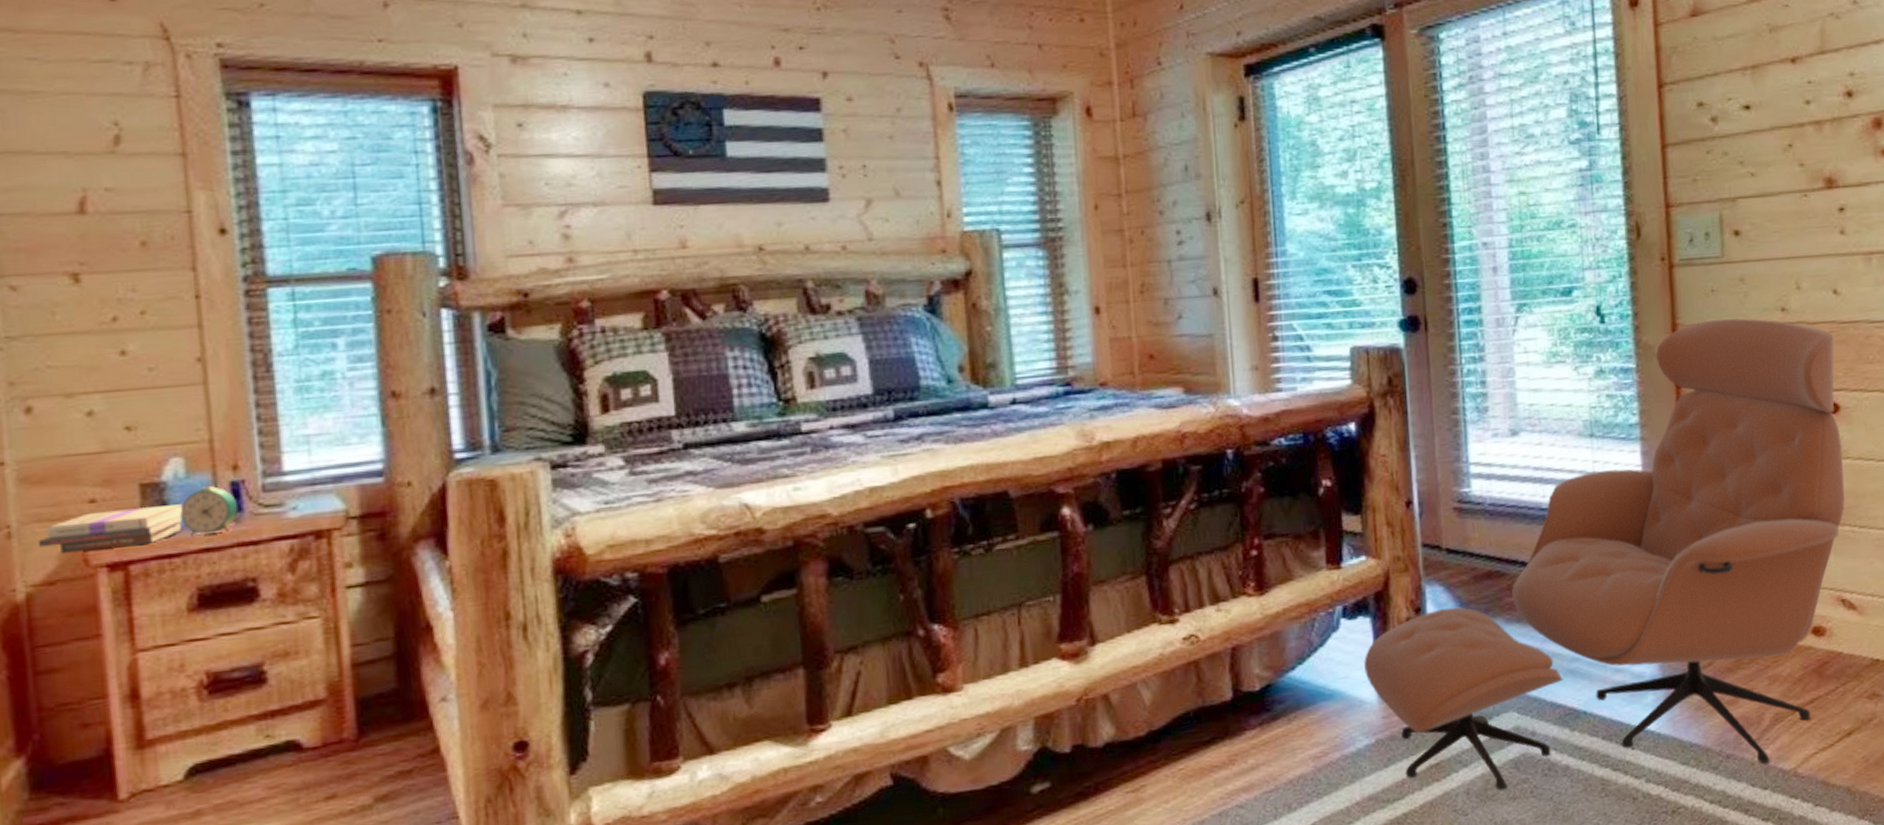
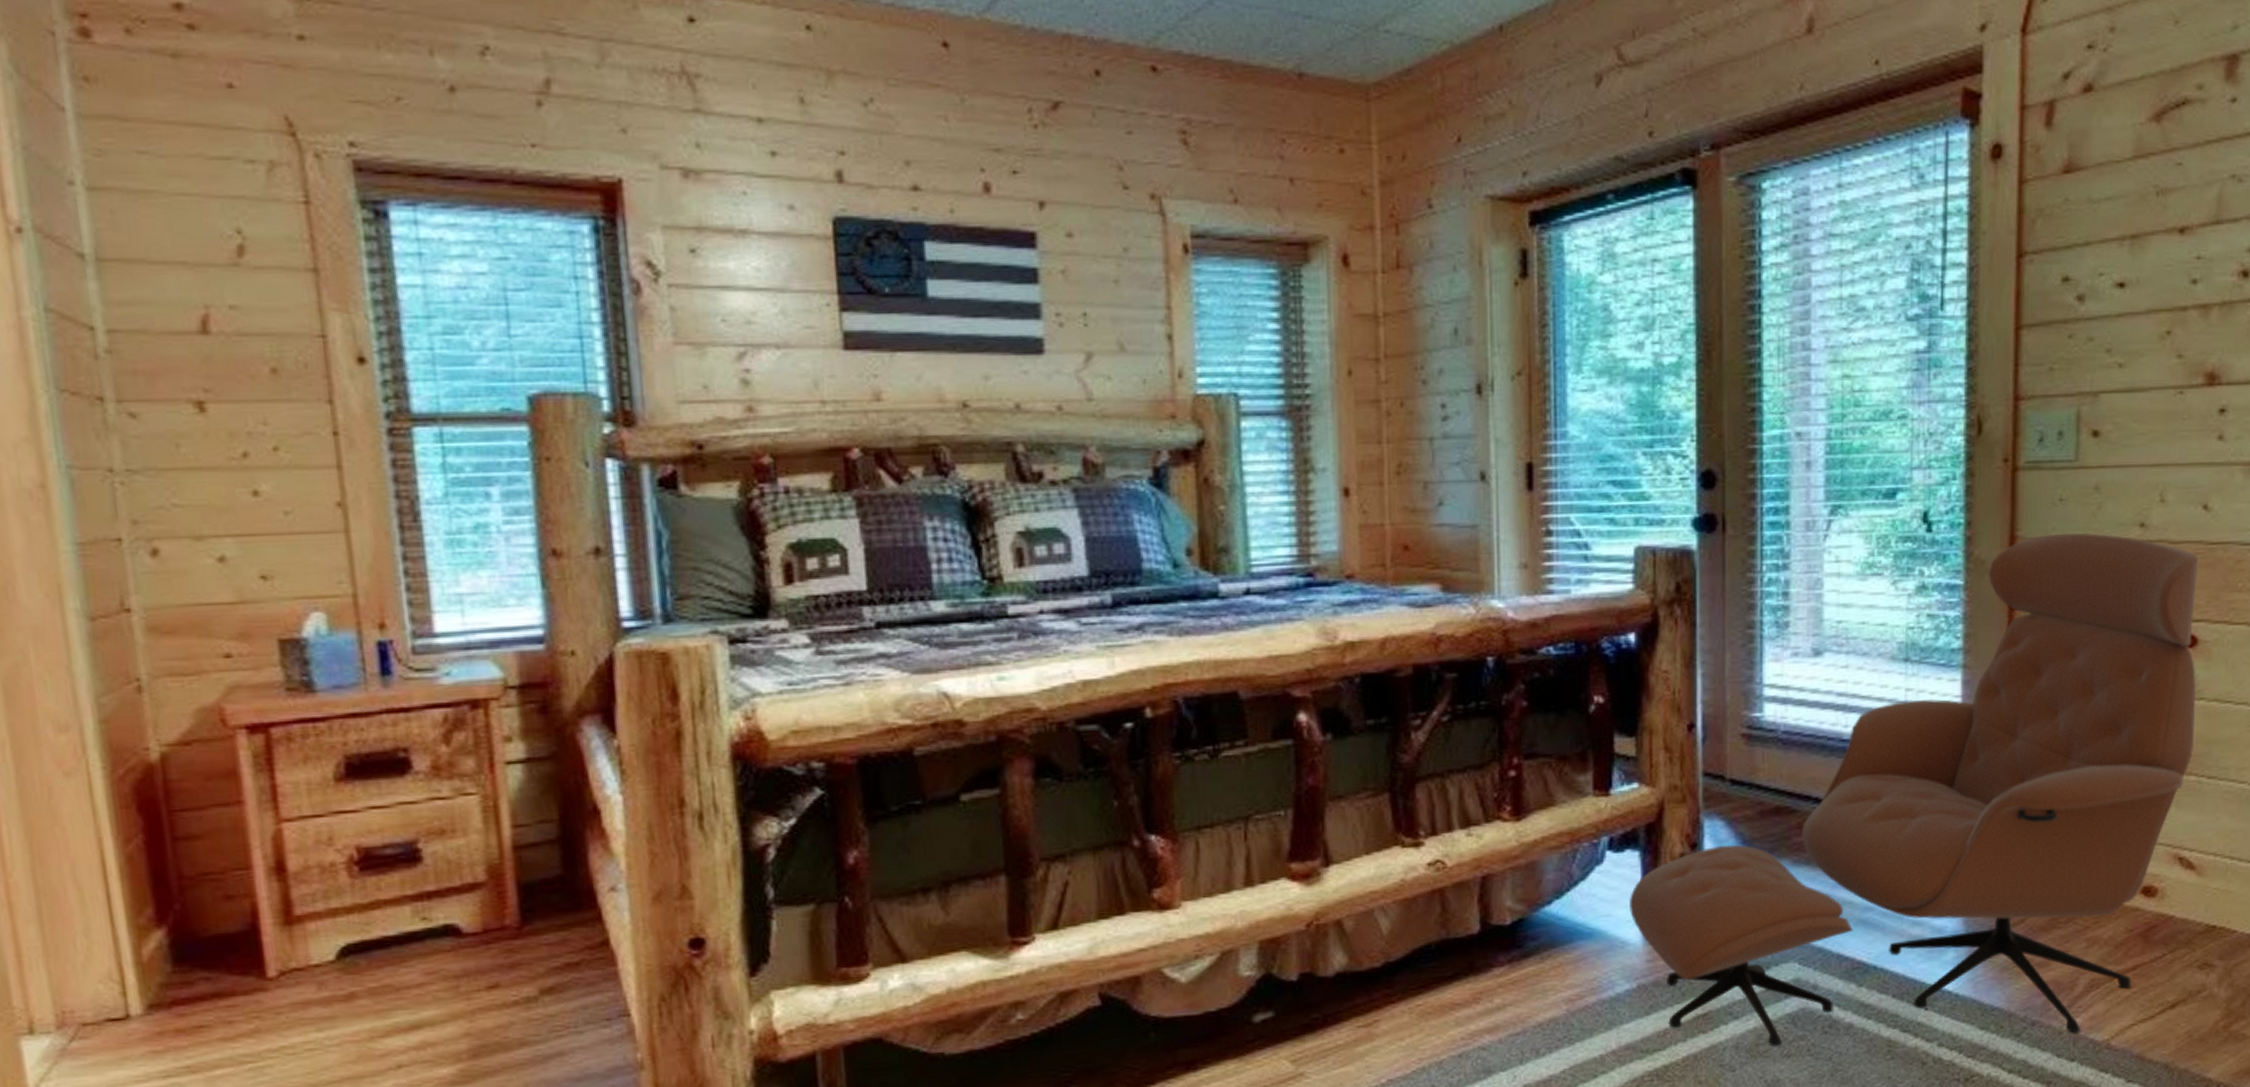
books: present [37,504,184,553] -> none [170,664,328,711]
alarm clock: present [180,485,239,536] -> none [323,644,387,700]

